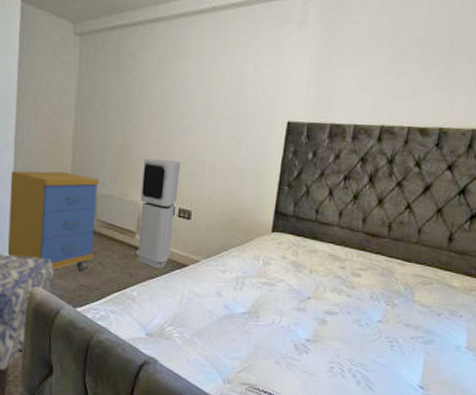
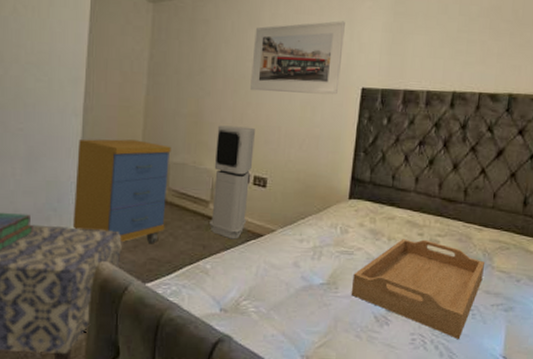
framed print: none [176,53,272,129] -> present [250,21,345,95]
serving tray: none [271,271,406,368] -> present [351,239,484,339]

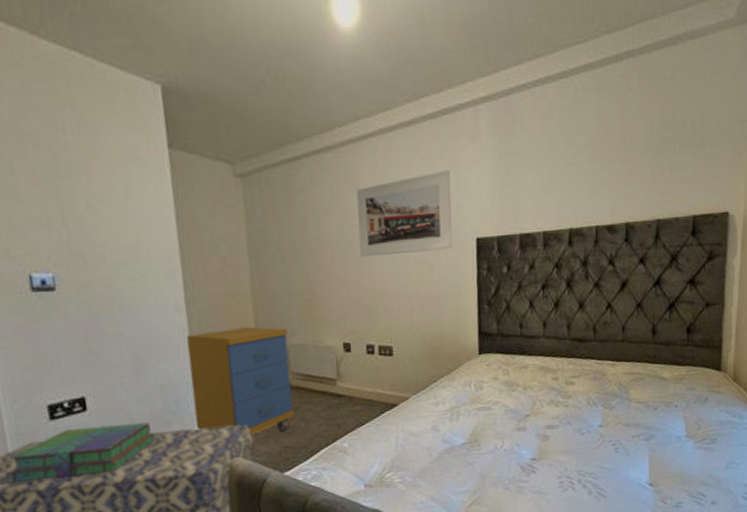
air purifier: present [210,125,255,240] -> none [332,296,379,414]
serving tray: present [351,239,484,339] -> none [493,383,621,475]

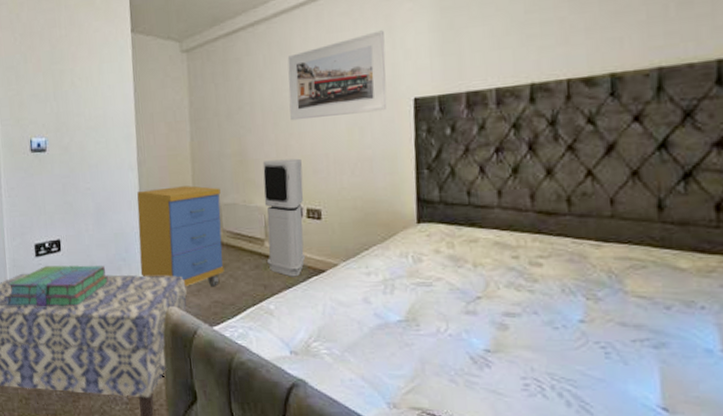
air purifier: none [332,296,379,414] -> present [262,158,306,277]

